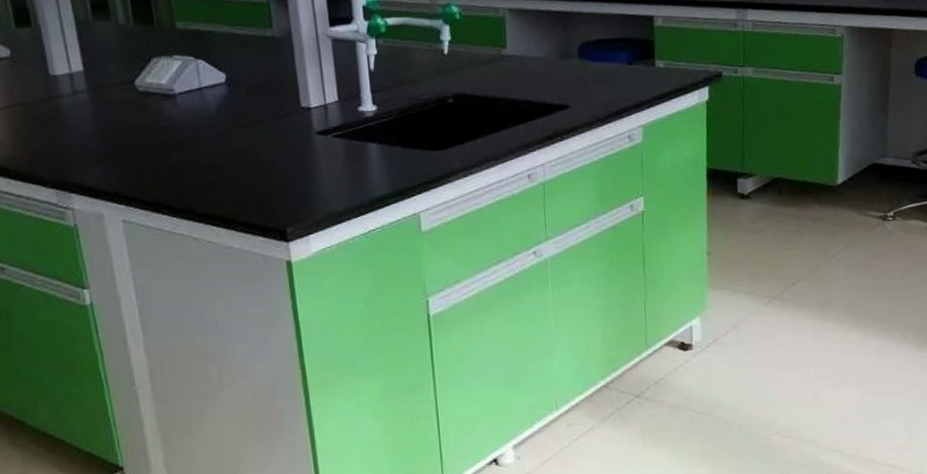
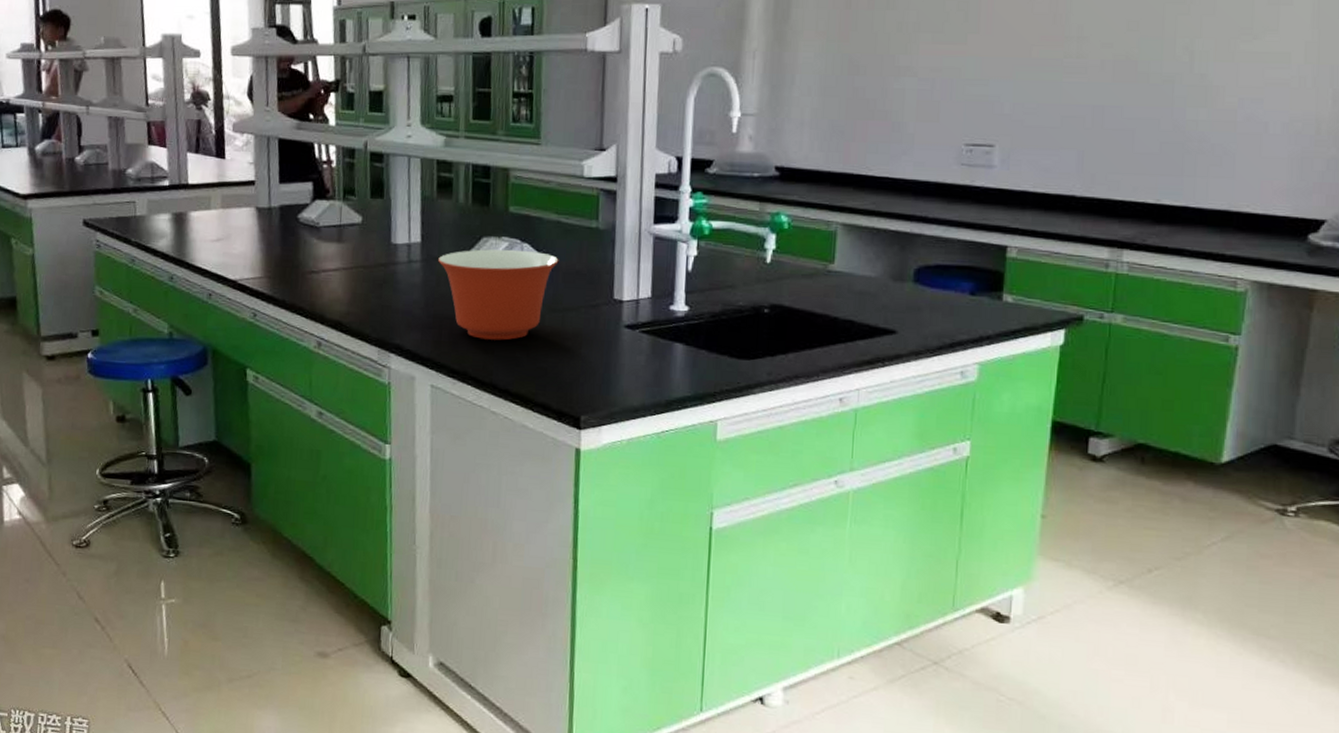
mixing bowl: none [107,67,239,166] -> present [438,249,559,341]

